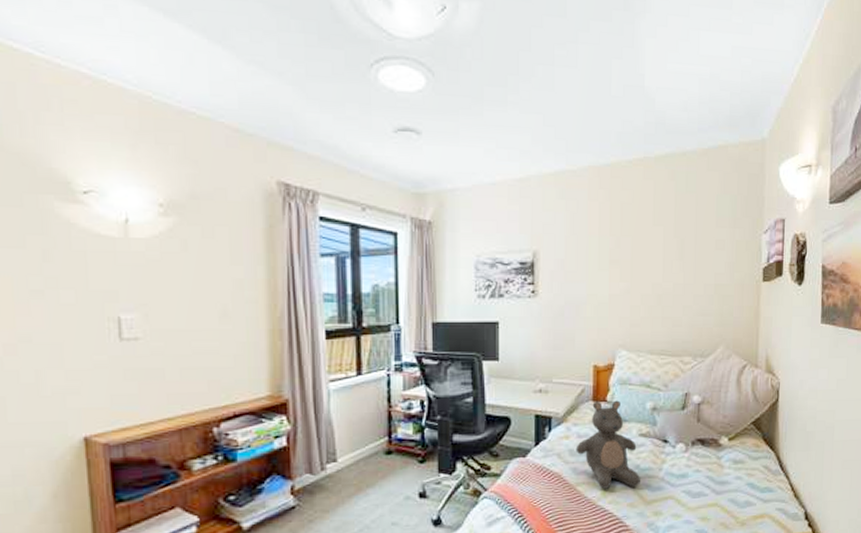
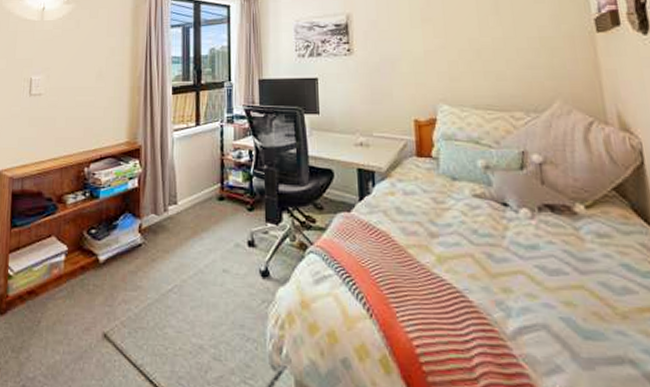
teddy bear: present [576,400,640,489] -> none [402,156,481,256]

